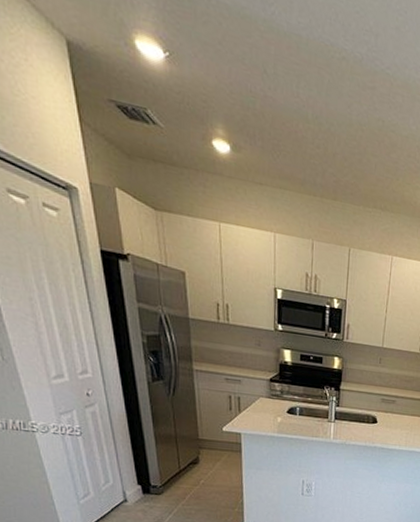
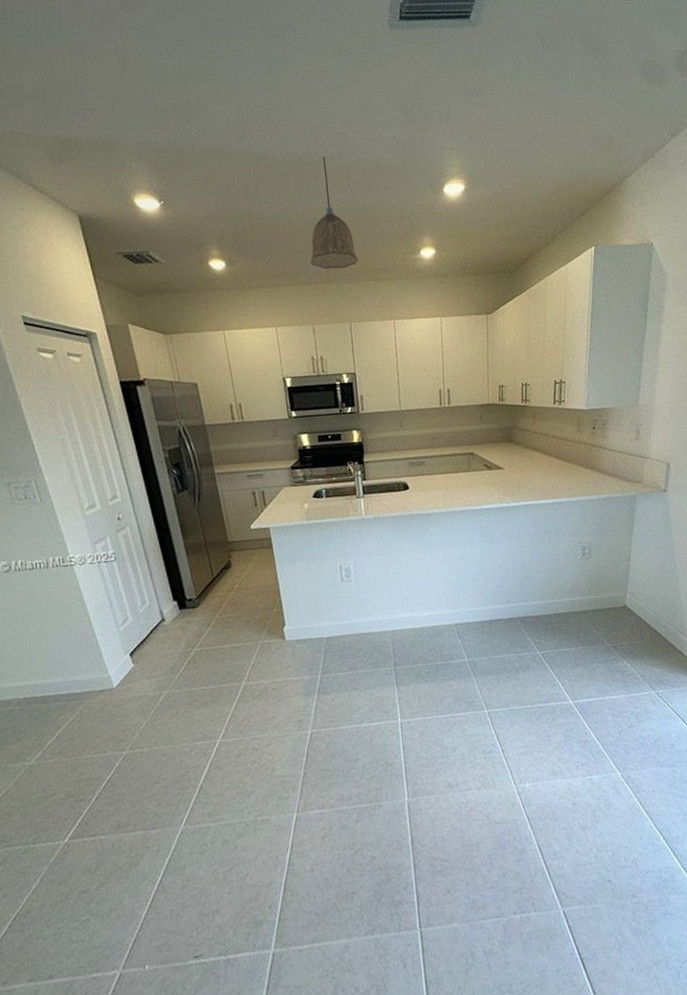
pendant lamp: none [320,55,369,188] -> present [311,156,359,269]

